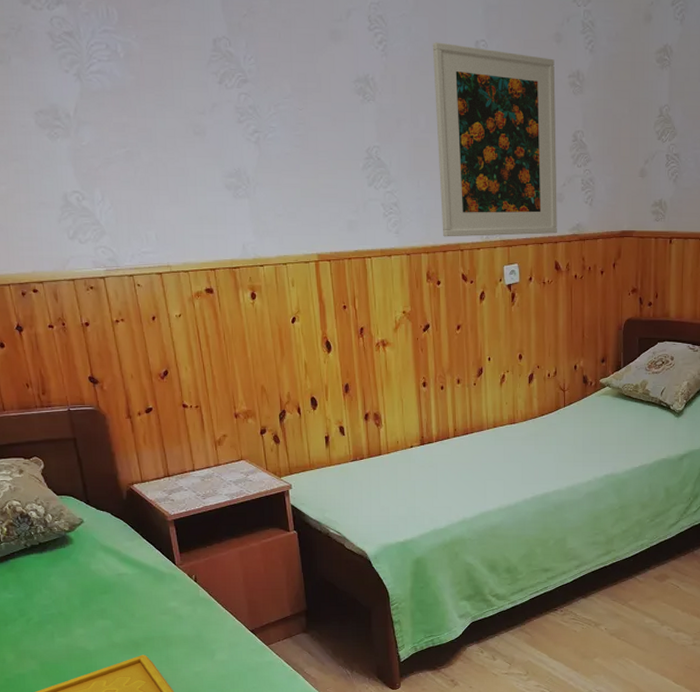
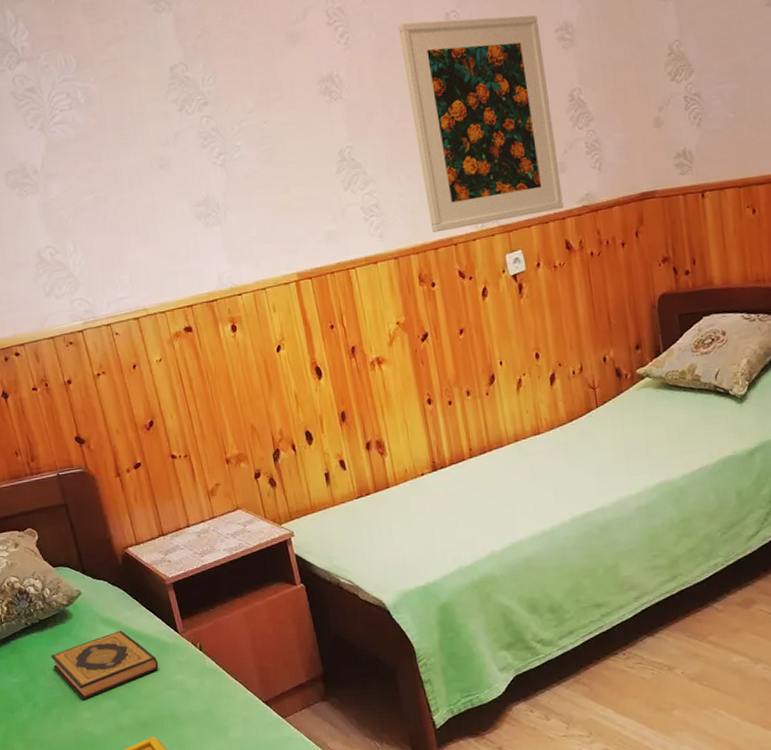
hardback book: none [48,558,154,619] -> present [51,630,159,700]

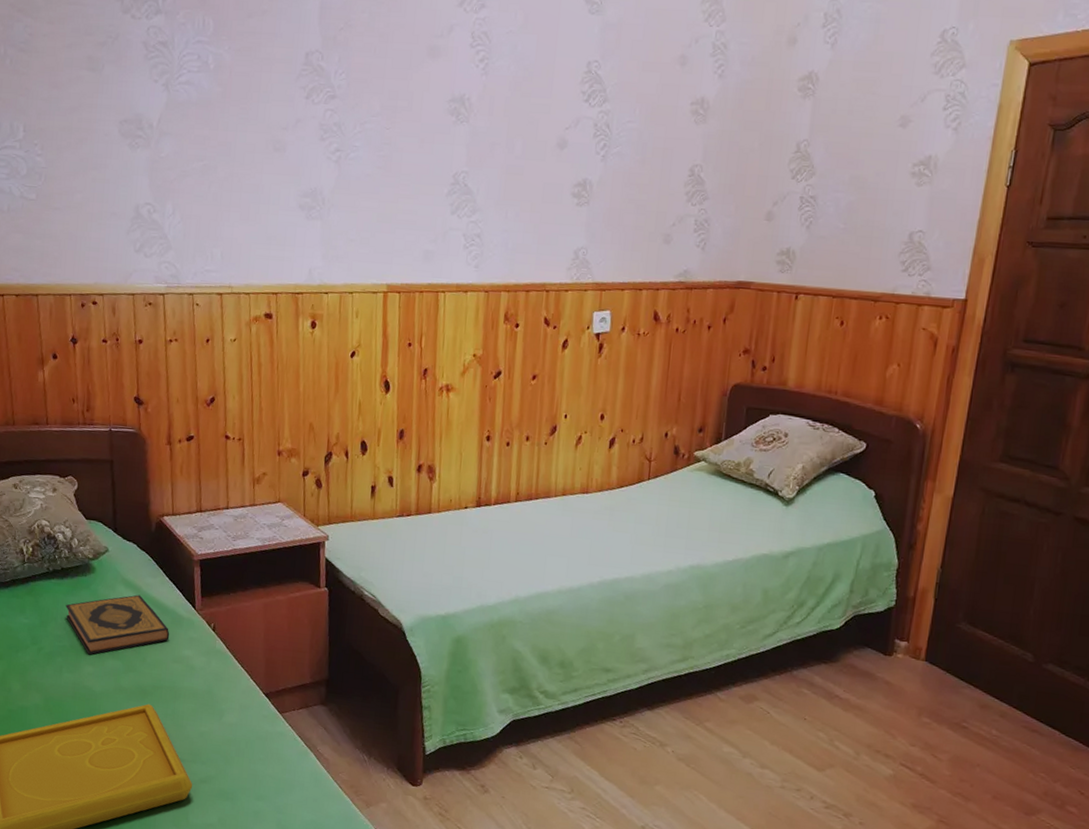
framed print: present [397,14,564,233] -> none [527,61,676,280]

